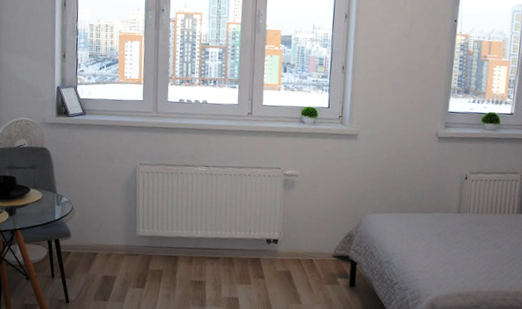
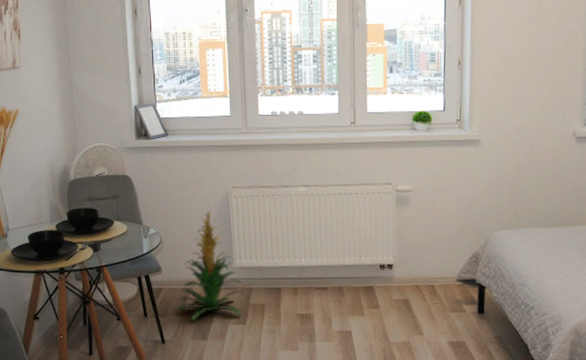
indoor plant: none [81,183,143,283] -> present [176,210,242,321]

